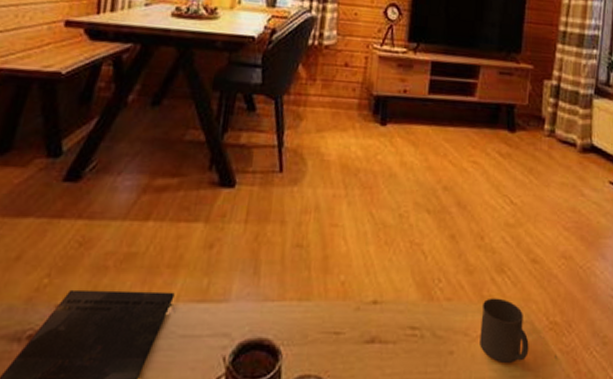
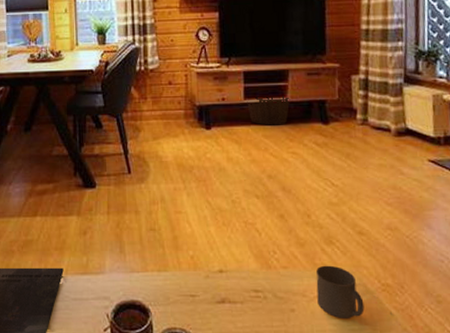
basket: none [431,92,478,129] -> present [247,96,290,126]

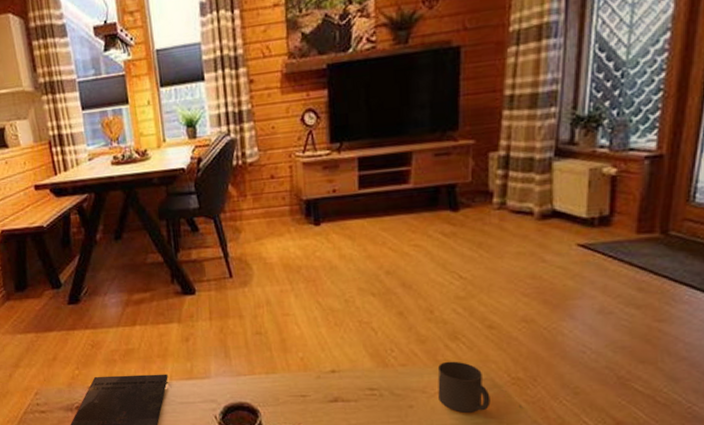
basket: present [247,96,290,126] -> none [362,182,414,218]

